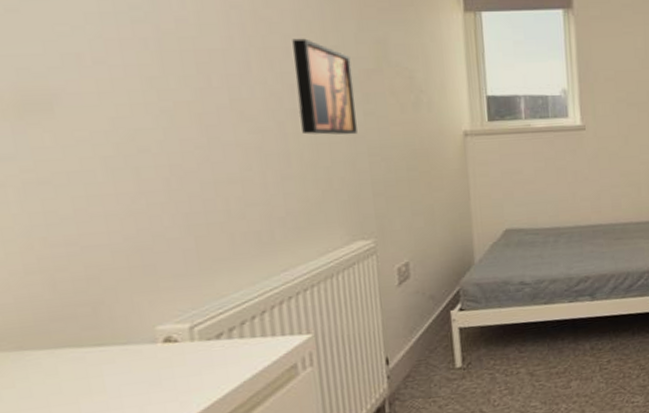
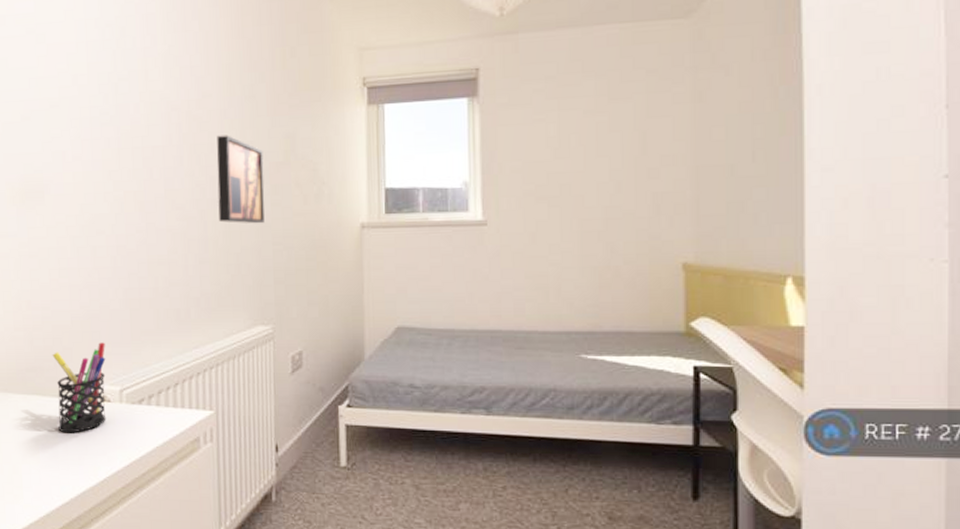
pen holder: none [87,276,174,386] -> present [52,342,107,433]

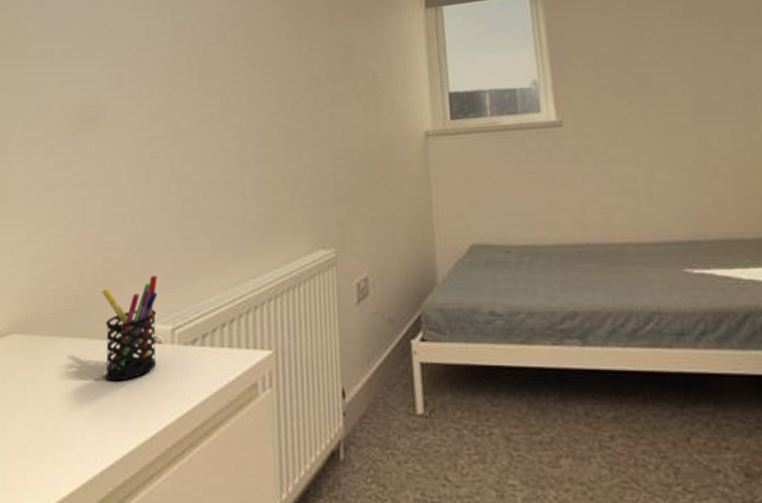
wall art: present [217,135,265,224] -> none [273,48,323,139]

